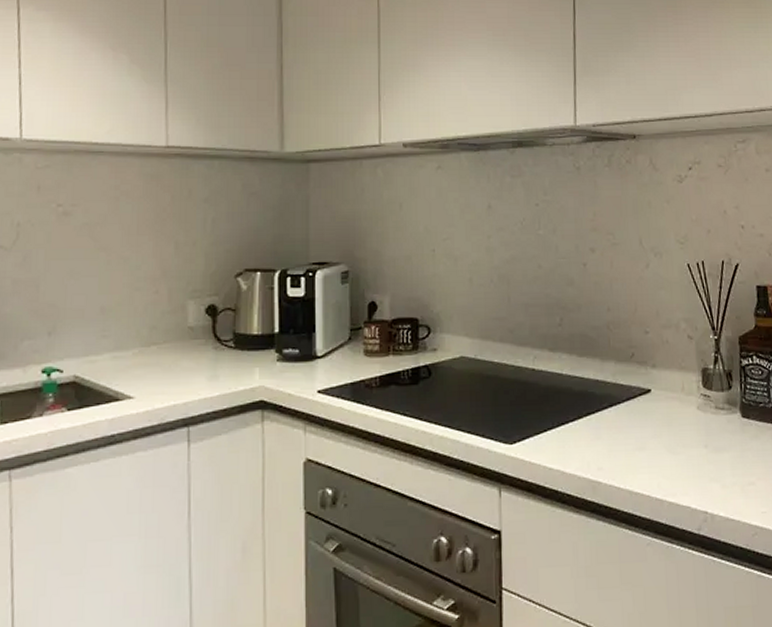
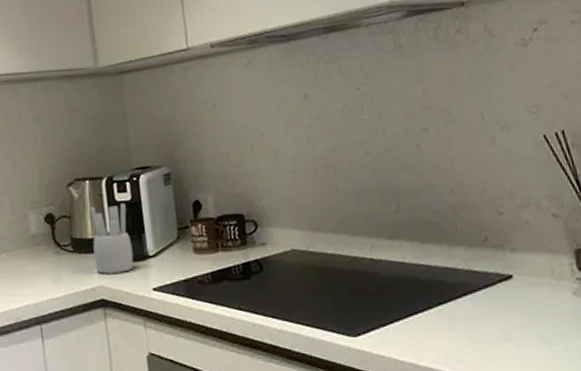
utensil holder: none [257,299,301,373] -> present [90,203,134,274]

